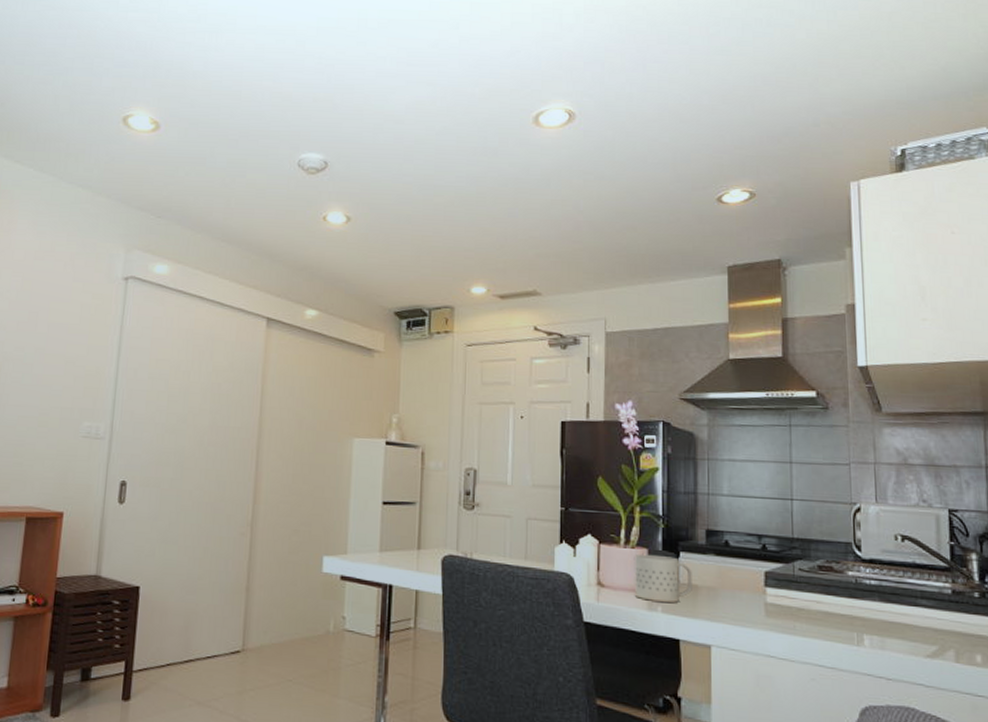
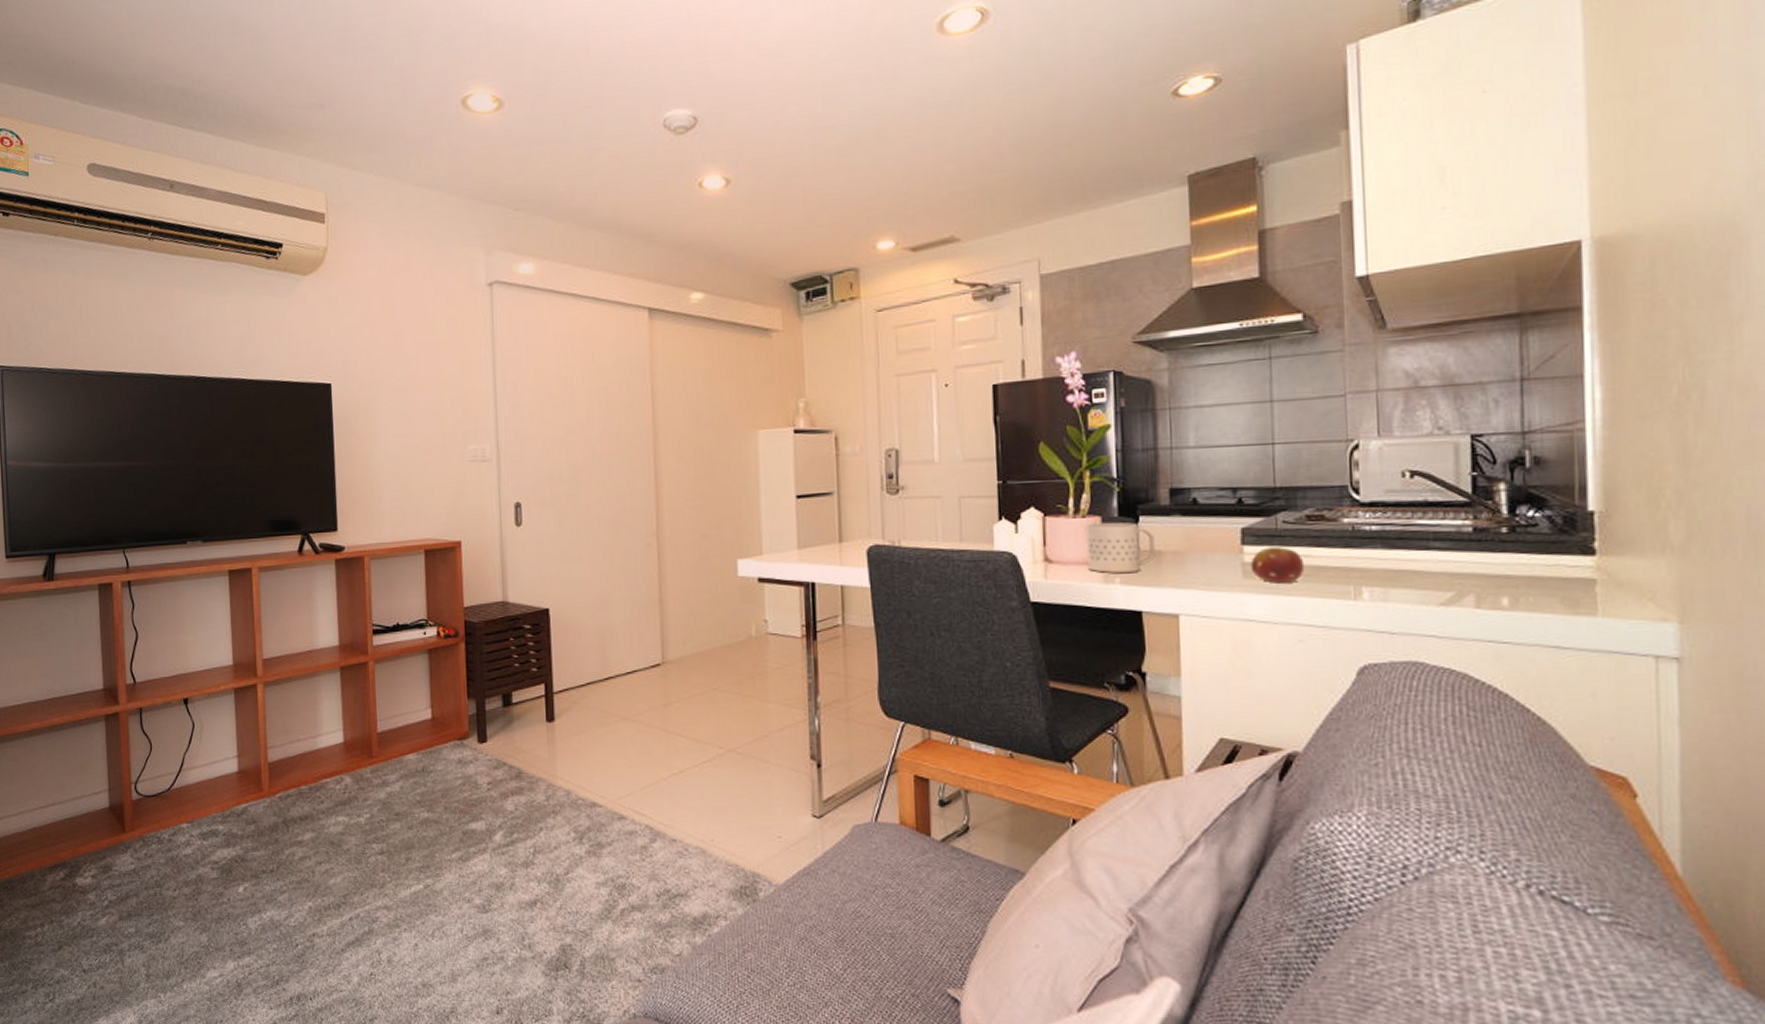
fruit: none [772,591,817,625] -> present [1250,547,1305,583]

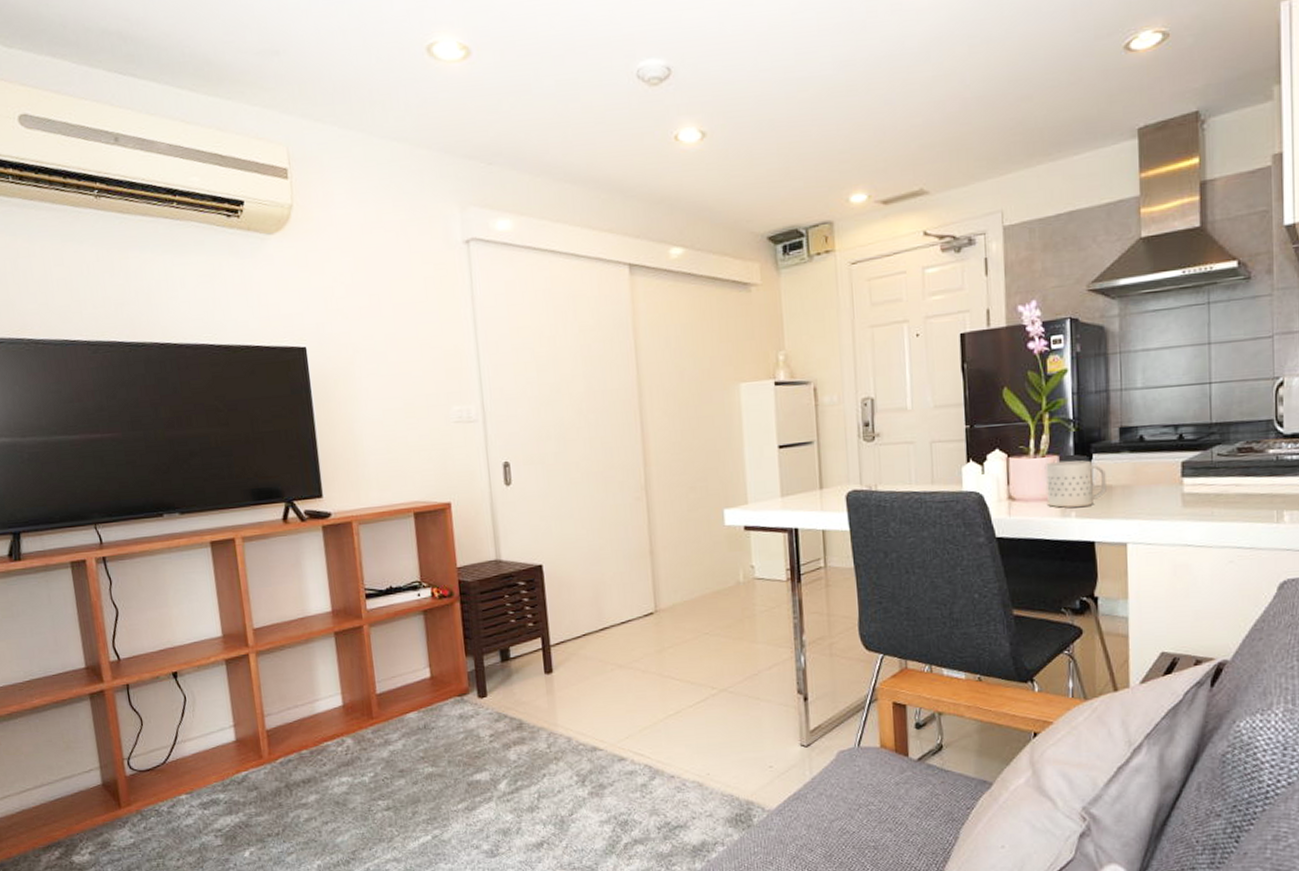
fruit: present [1250,547,1305,583] -> none [1189,478,1236,511]

